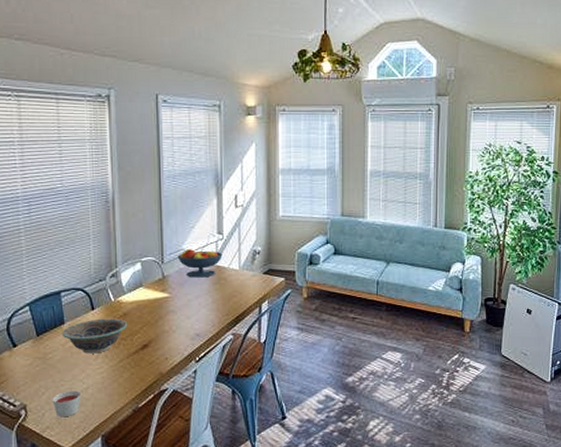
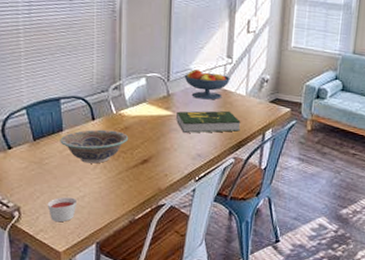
book: none [173,286,237,313] -> present [176,110,241,133]

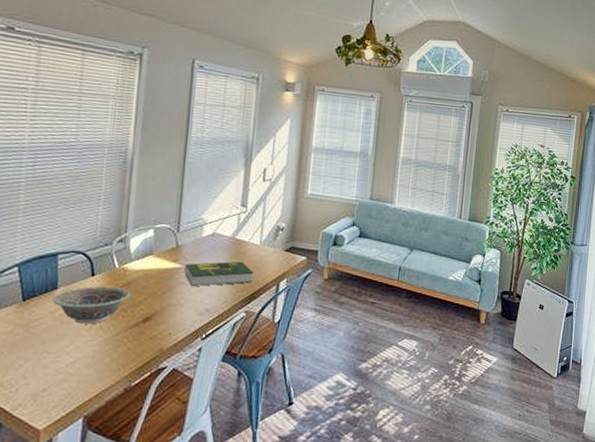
candle: present [47,197,78,223] -> none [30,364,67,394]
fruit bowl: present [184,69,230,100] -> none [195,219,244,251]

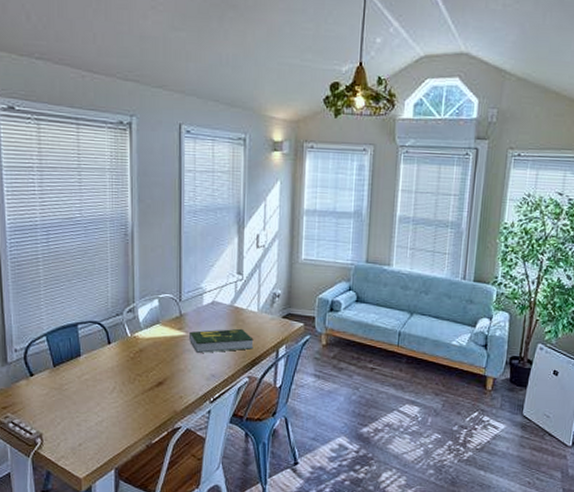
decorative bowl: present [52,286,131,324] -> none [78,353,144,388]

